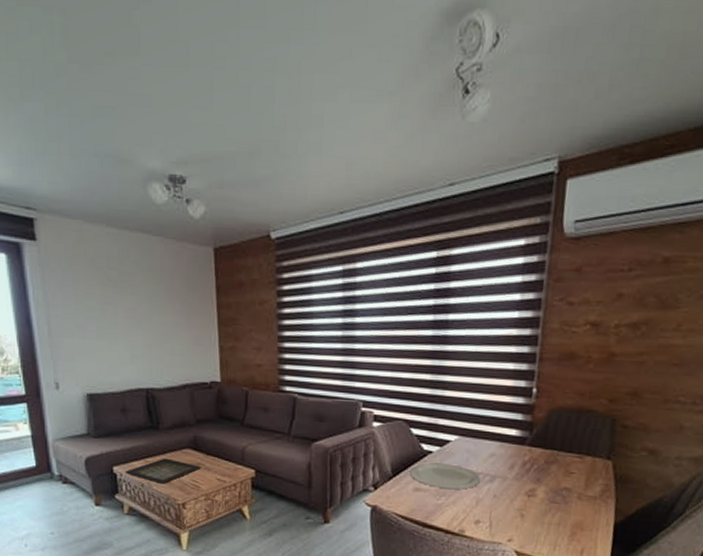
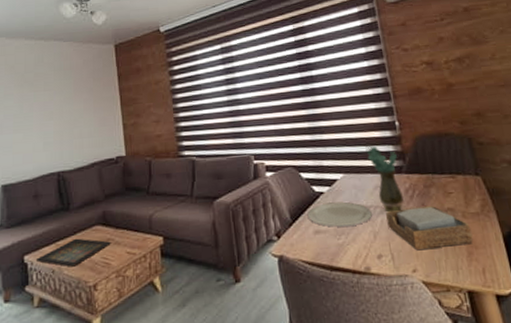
vase: none [490,409,524,483] -> present [365,145,404,213]
napkin holder: none [494,481,583,525] -> present [386,206,473,251]

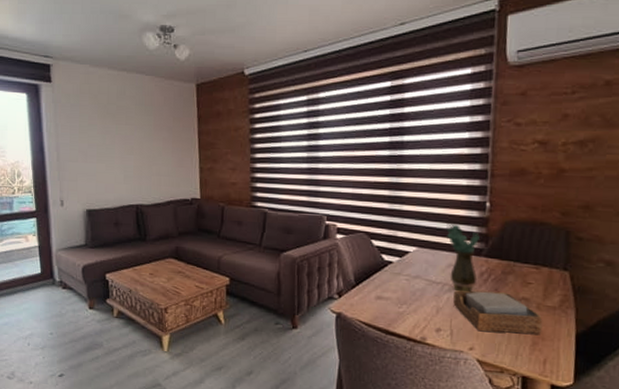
icon panel: present [35,238,111,267] -> none [115,266,182,290]
plate: present [307,201,372,227] -> none [372,272,439,298]

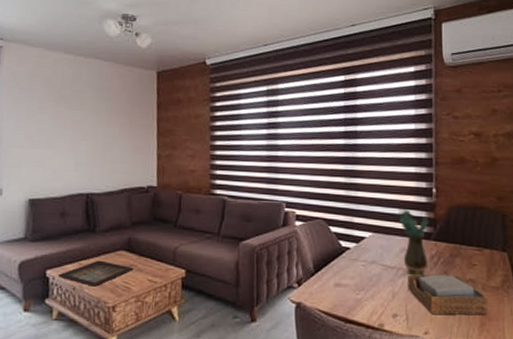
icon panel: none [115,266,182,290] -> present [57,260,134,287]

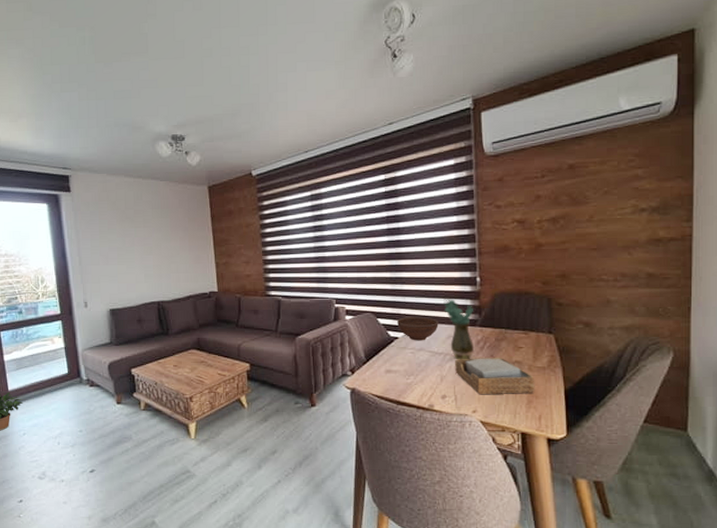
icon panel: present [57,260,134,287] -> none [141,358,204,381]
bowl: none [349,226,393,253] -> present [397,317,439,341]

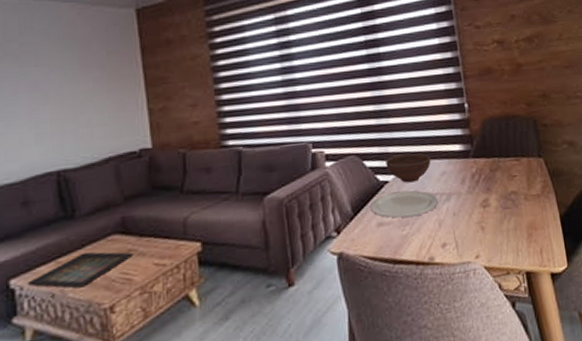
icon panel: none [141,358,204,381] -> present [26,252,133,289]
plate: none [381,347,442,368] -> present [370,190,438,218]
vase: present [443,298,474,360] -> none [433,128,470,199]
napkin holder: present [455,358,535,395] -> none [452,190,533,236]

